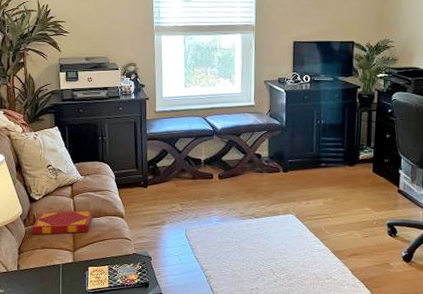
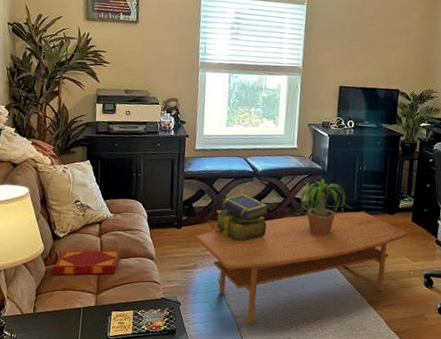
coffee table: none [162,164,369,277] -> present [196,211,407,326]
stack of books: none [179,151,230,199] -> present [215,193,269,243]
potted plant: none [258,134,310,190] -> present [297,178,350,236]

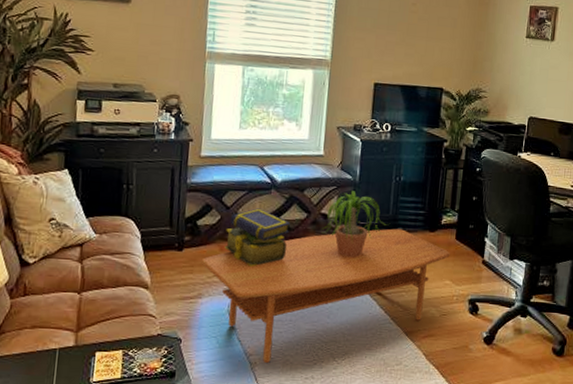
hardback book: present [53,250,122,275] -> none [20,278,109,310]

